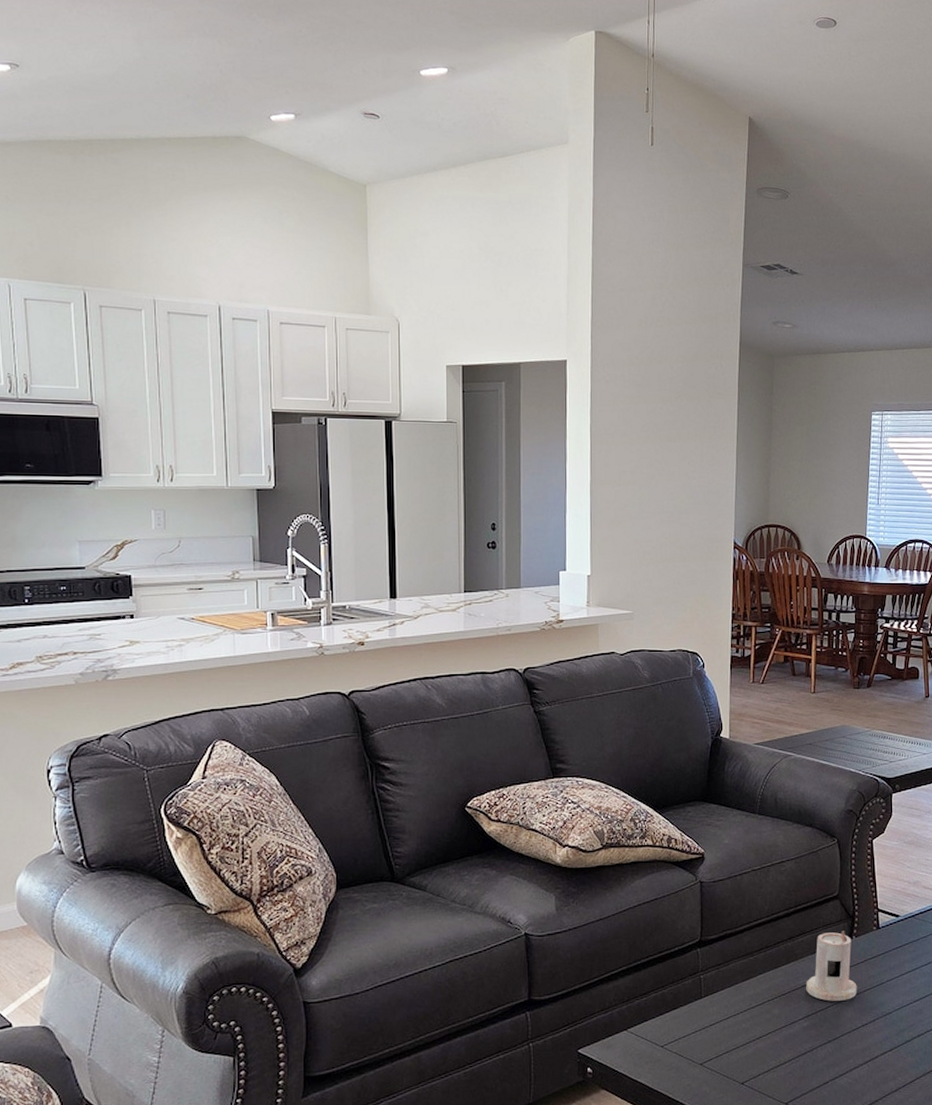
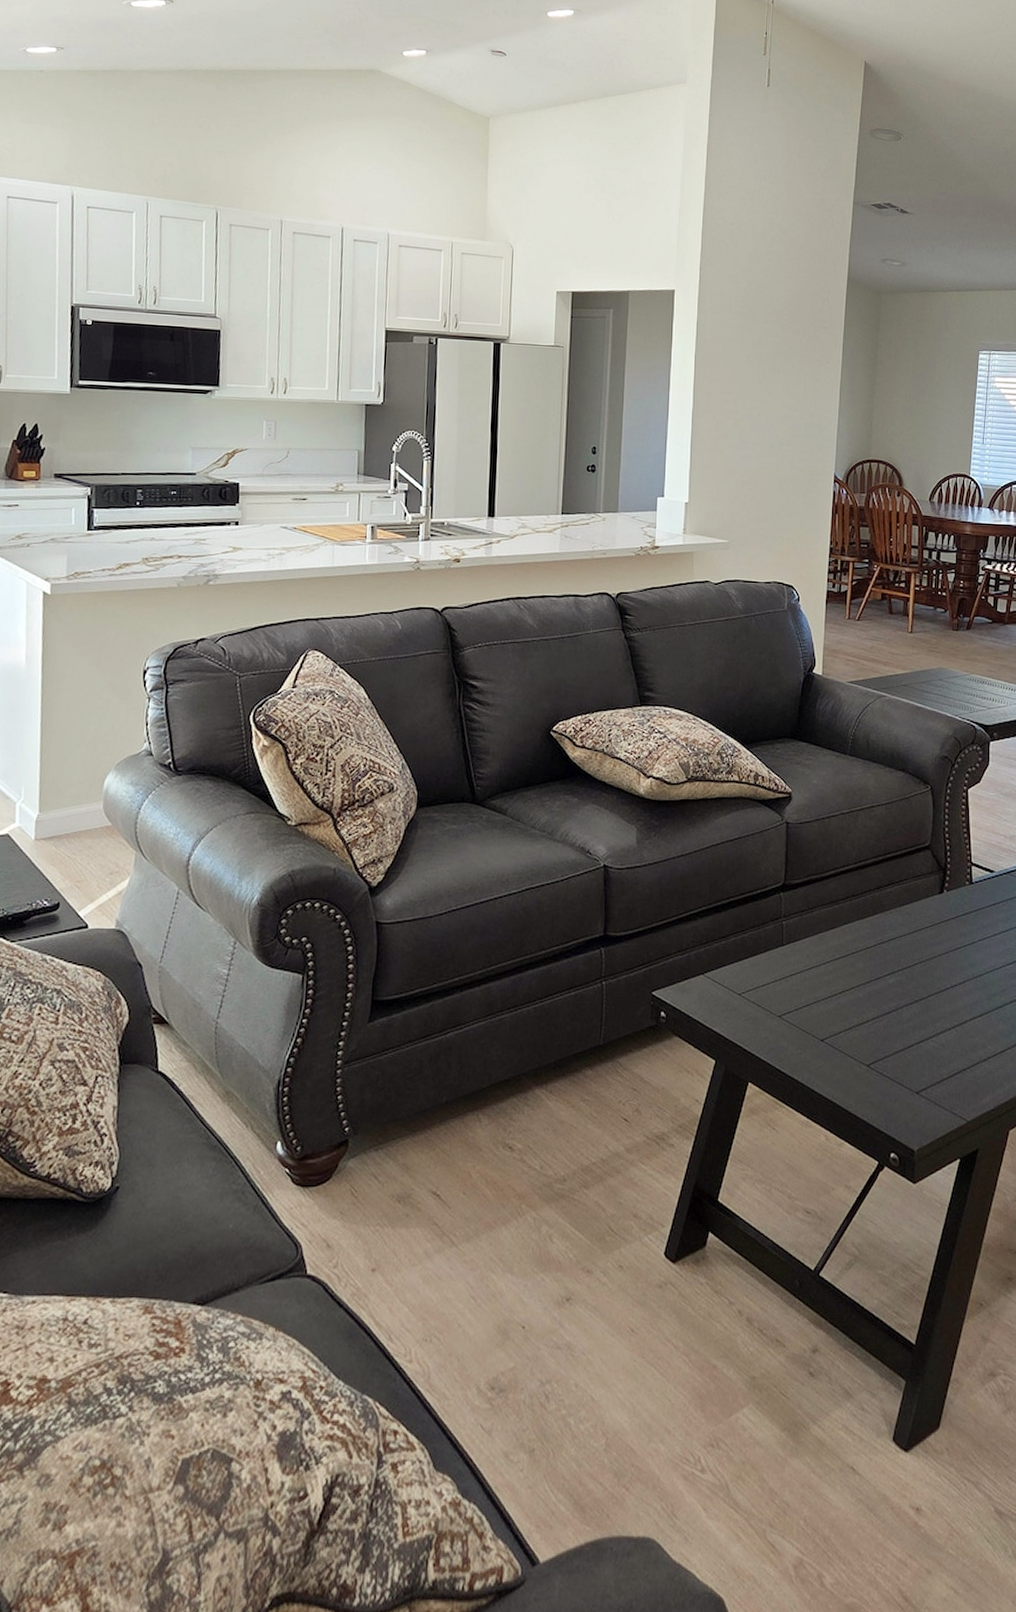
candle: present [806,931,857,1001] -> none [893,883,947,958]

